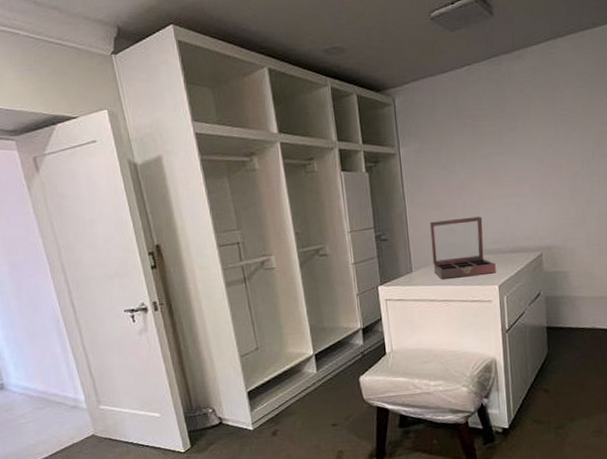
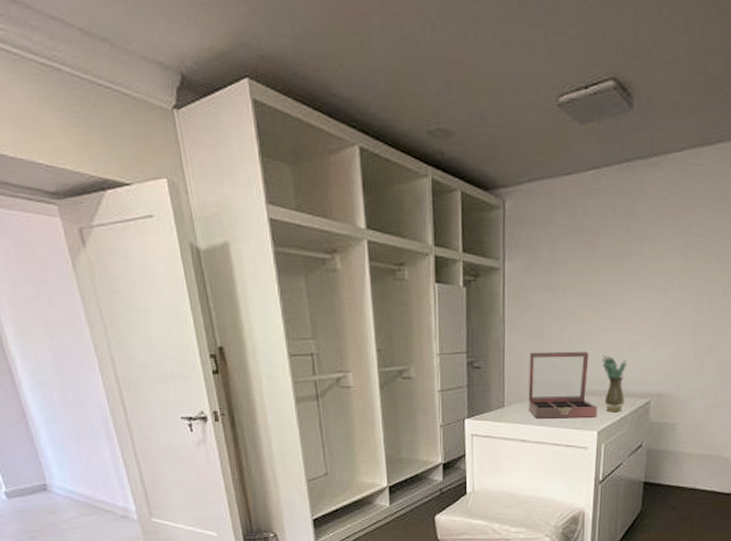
vase: none [493,217,519,268] -> present [601,355,627,413]

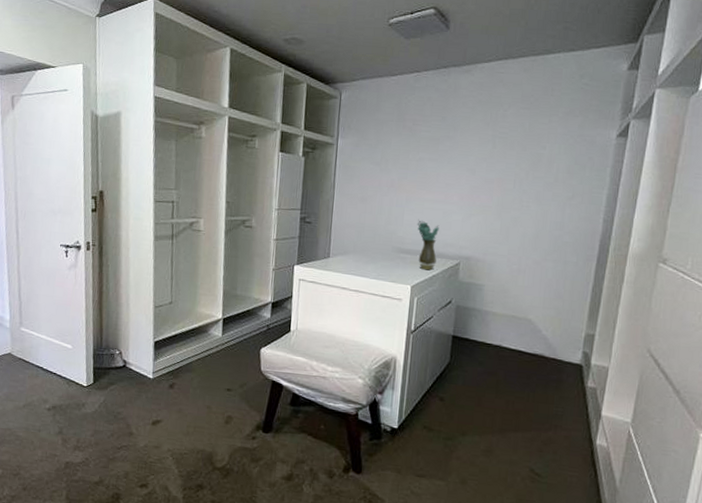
jewelry box: present [528,351,597,419] -> none [350,213,412,274]

